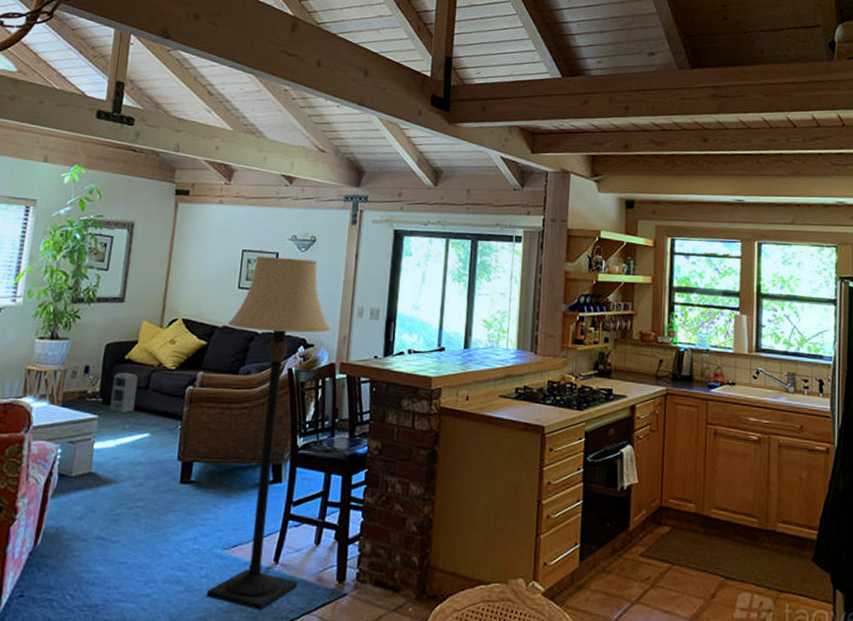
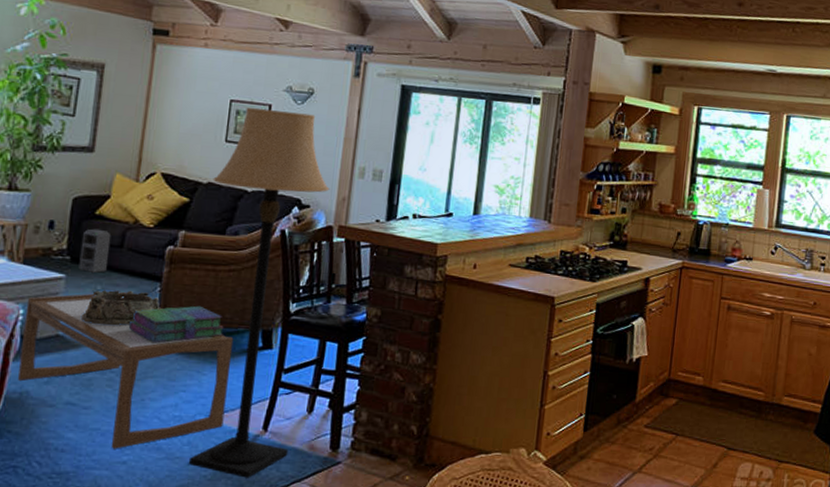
coffee table: none [55,430,247,582] -> present [18,291,234,449]
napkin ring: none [110,429,181,462] -> present [80,290,160,325]
stack of books: none [153,442,238,478] -> present [129,305,224,342]

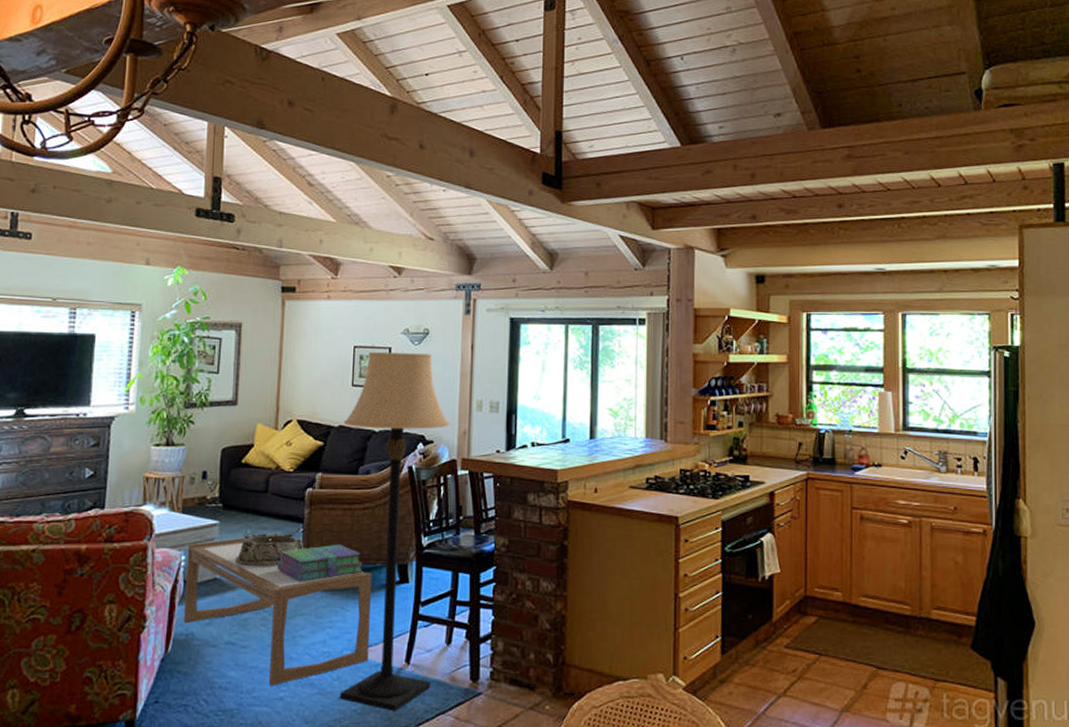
speaker: present [78,228,112,273] -> none [230,476,257,518]

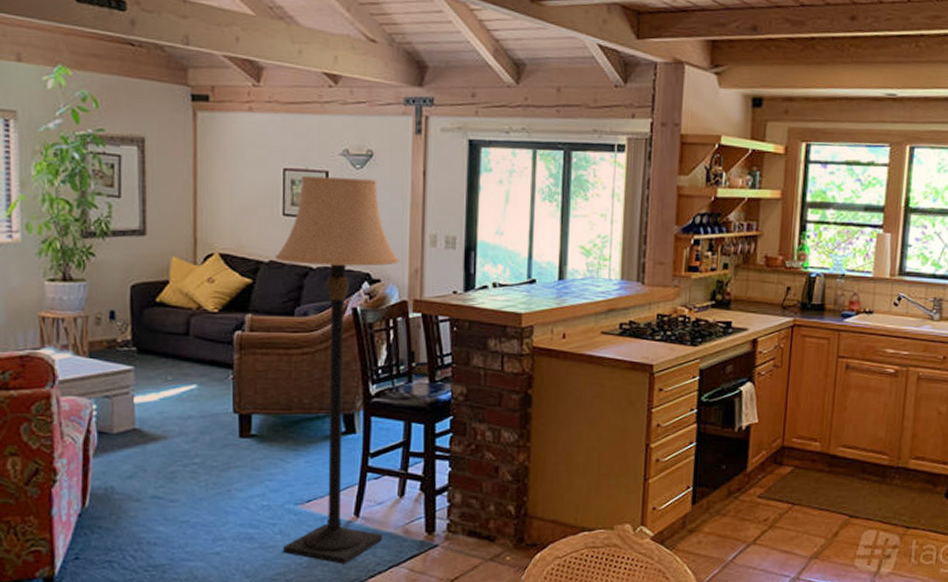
coffee table: present [184,534,373,686] -> none [98,380,315,540]
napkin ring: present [234,532,303,566] -> none [155,379,234,416]
stack of books: present [278,544,363,581] -> none [206,392,303,432]

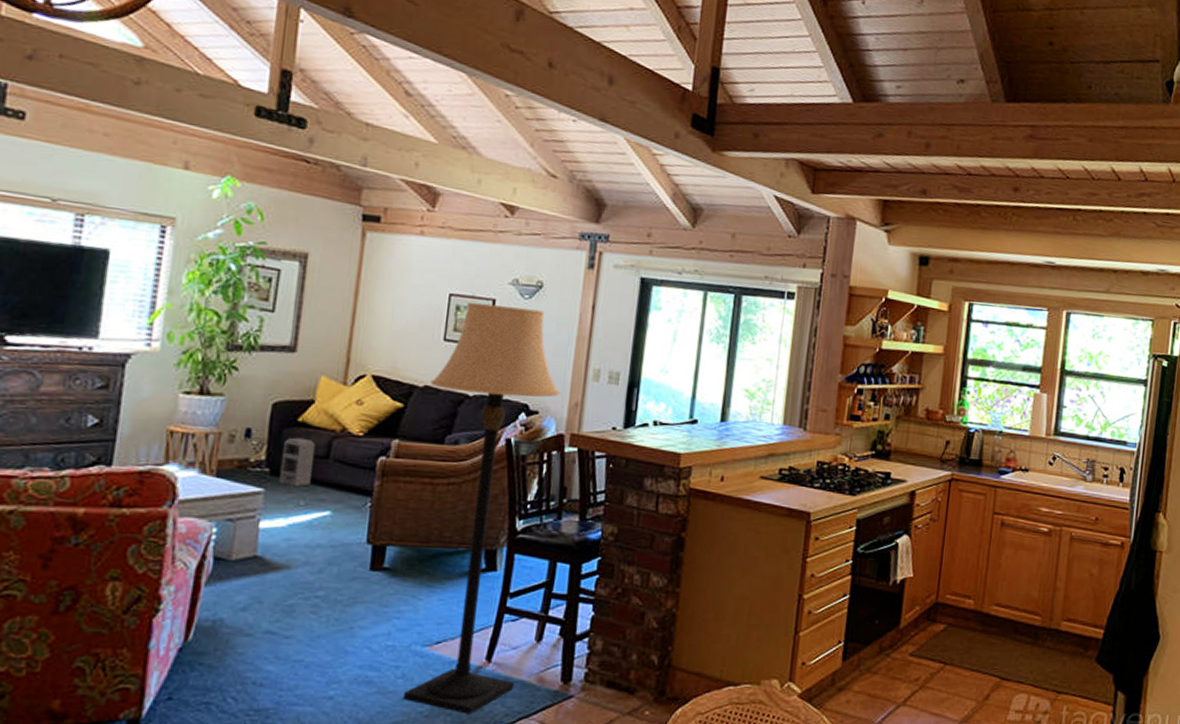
speaker: none [145,317,176,363] -> present [279,437,316,487]

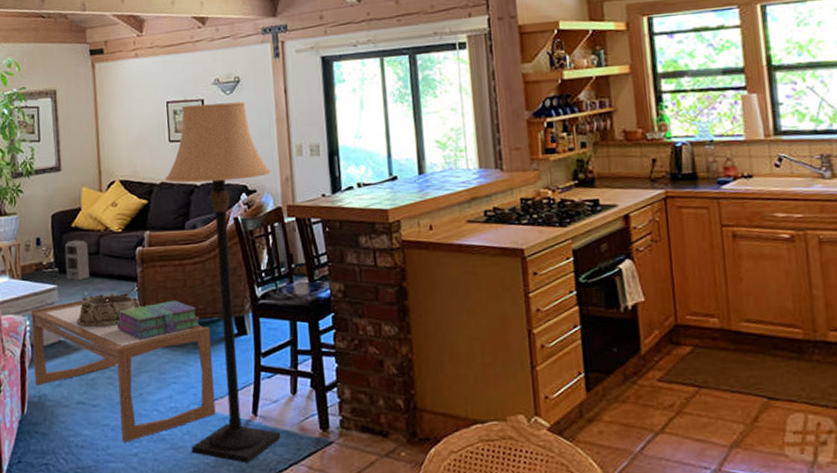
coffee table: none [211,507,454,683] -> present [30,294,216,443]
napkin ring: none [281,505,371,545] -> present [76,292,140,327]
stack of books: none [336,523,443,564] -> present [117,300,200,339]

